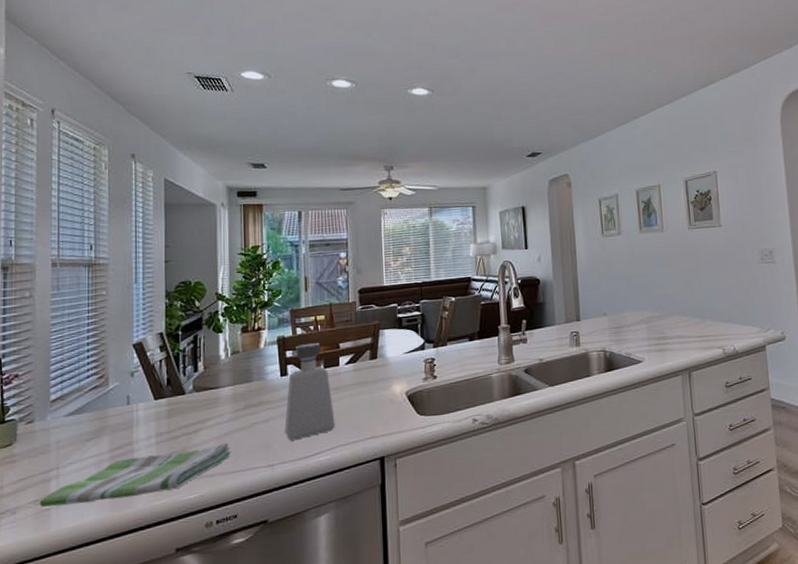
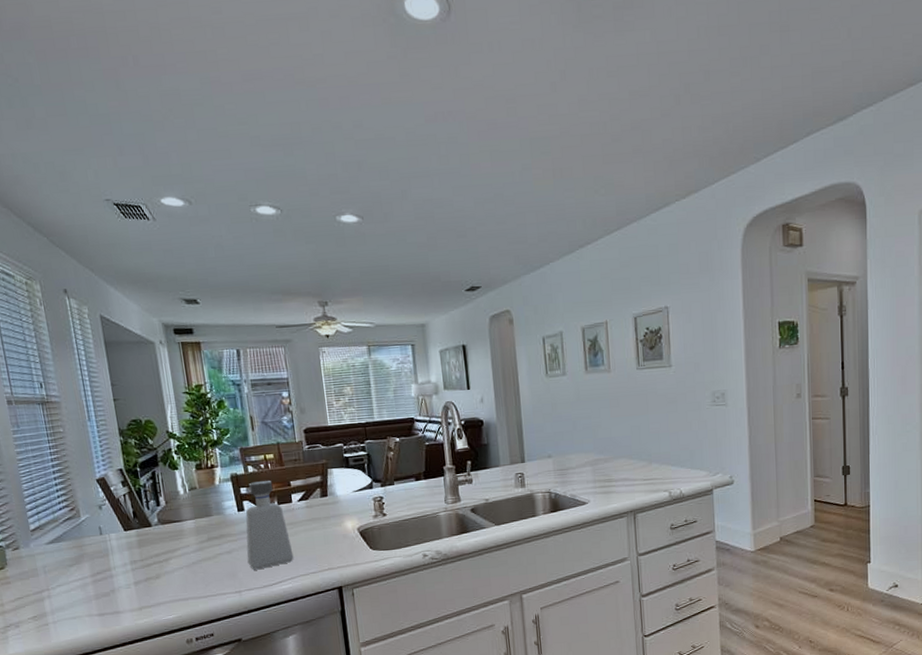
dish towel: present [39,443,231,507] -> none [37,571,202,622]

